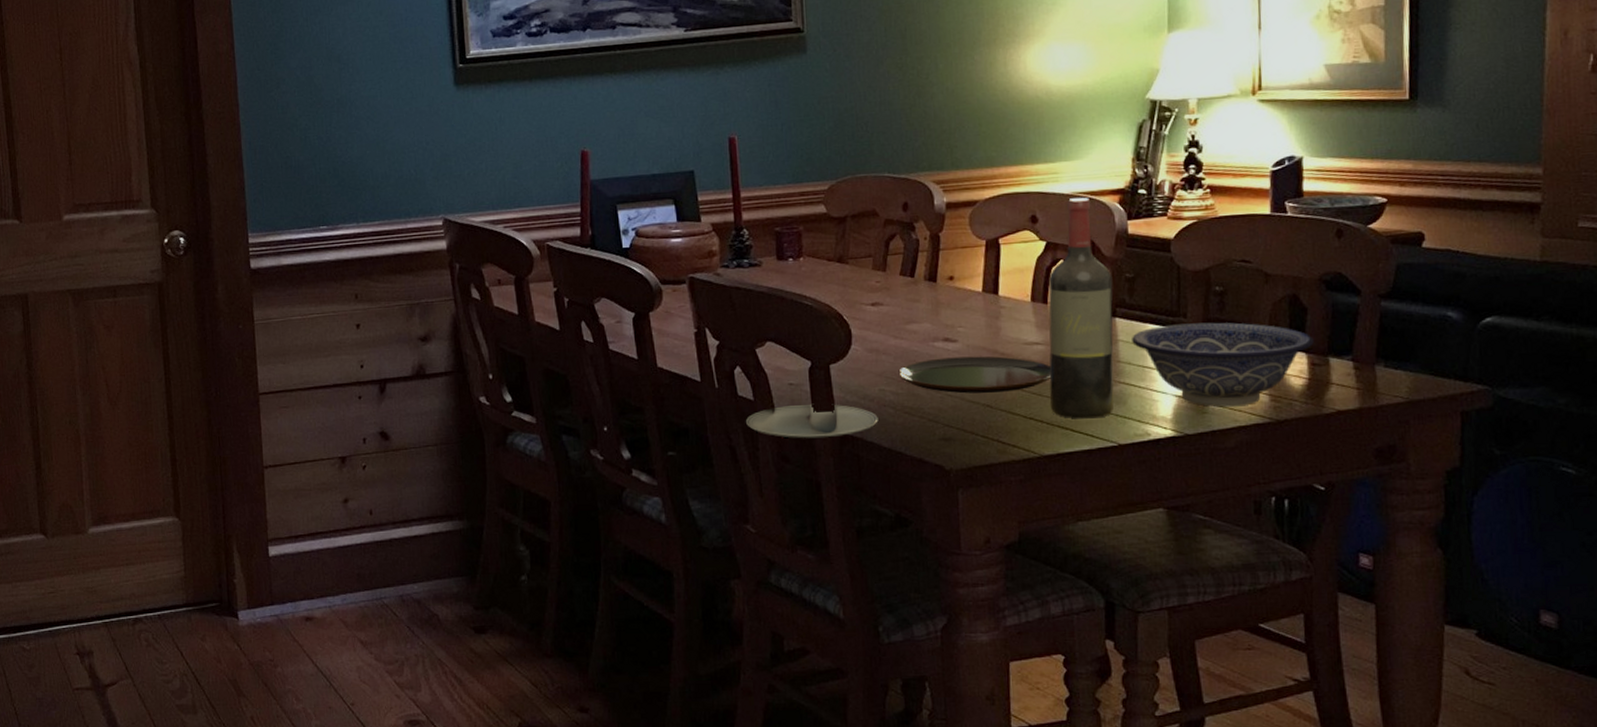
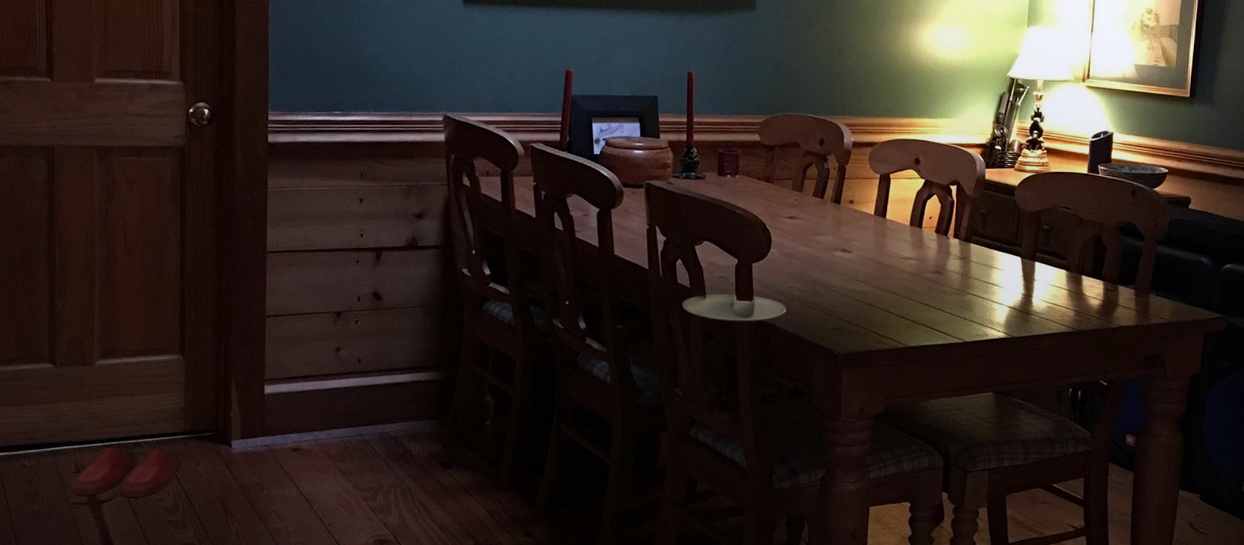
slippers: none [73,624,187,680] -> present [72,448,182,497]
plate: present [898,356,1052,394] -> none [805,264,920,295]
wine bottle: present [1048,197,1114,419] -> none [917,148,971,320]
decorative bowl: present [1132,322,1314,407] -> none [981,252,1109,318]

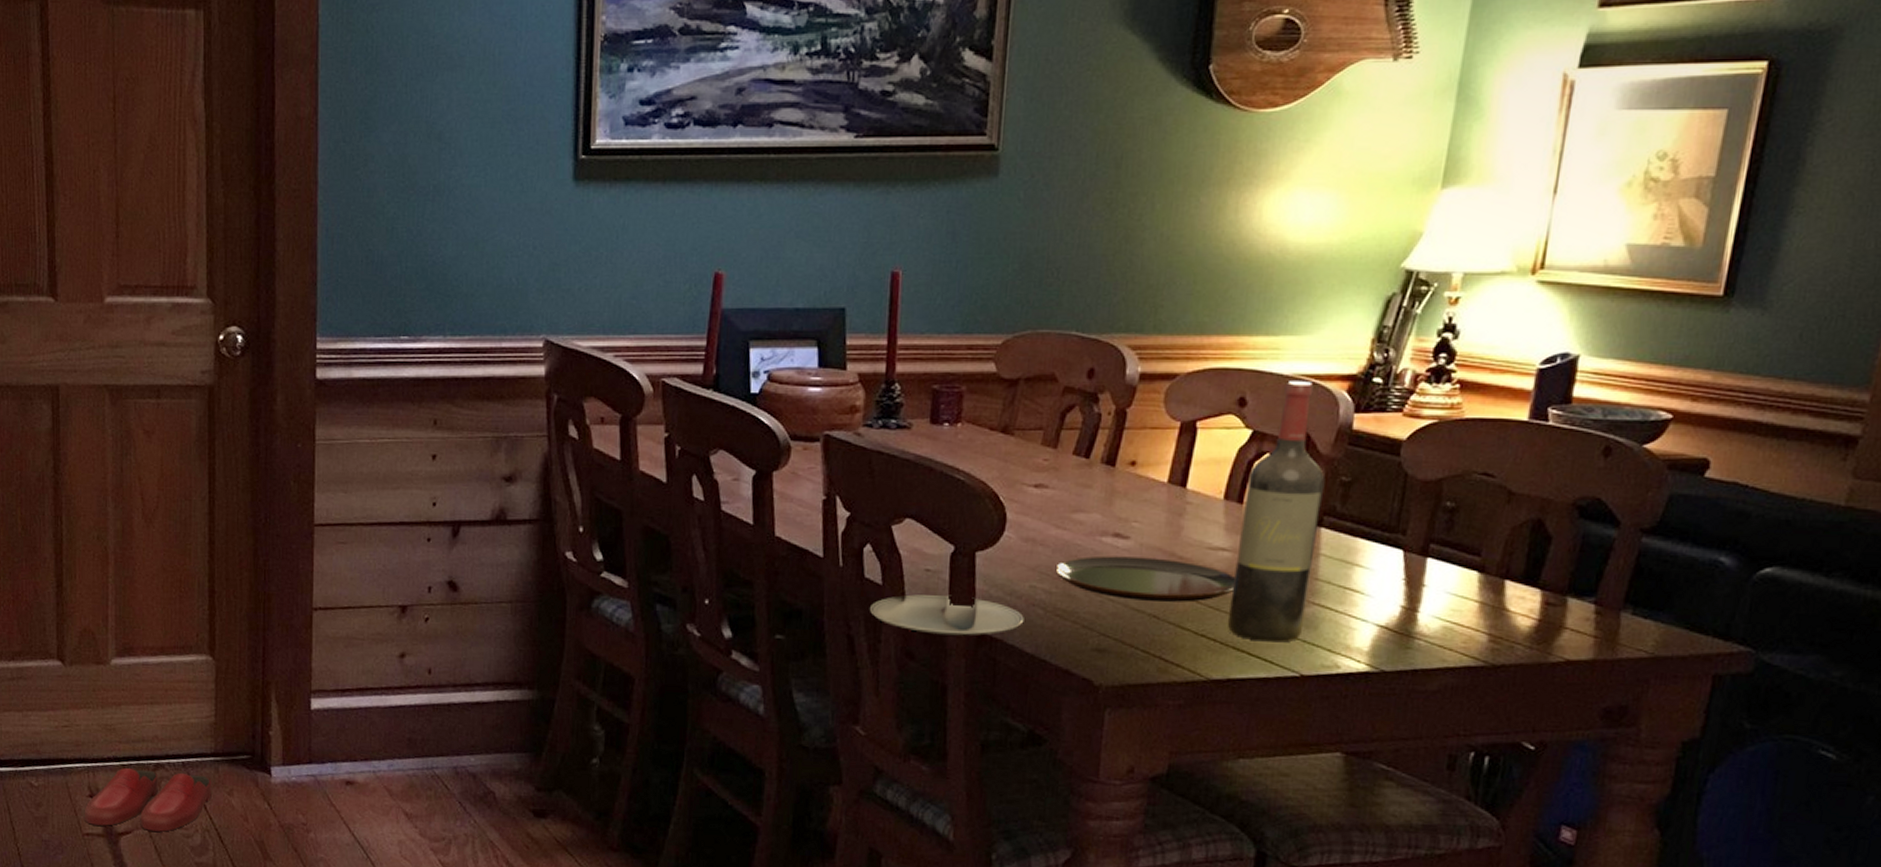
plate: none [805,264,920,295] -> present [1055,555,1236,602]
wine bottle: none [917,148,971,320] -> present [1228,381,1325,643]

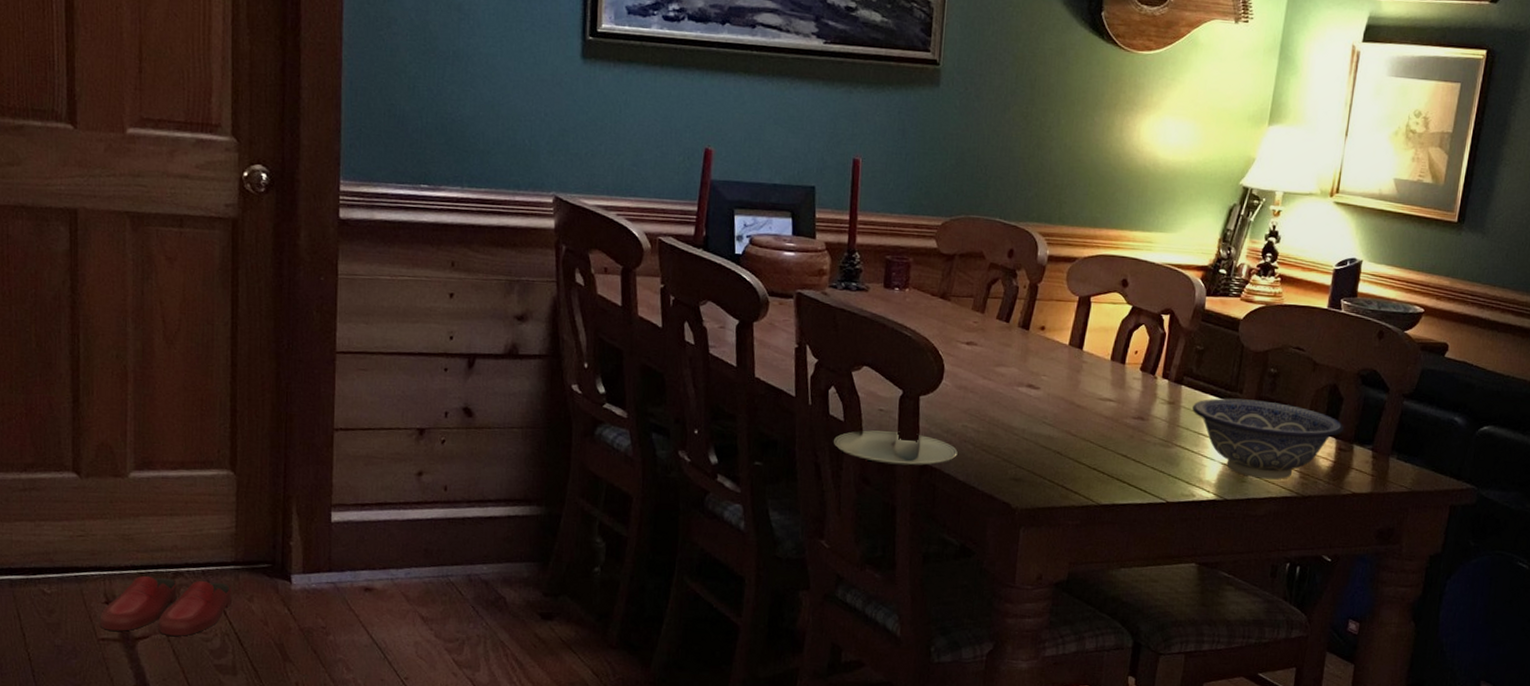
plate: present [1055,555,1236,602] -> none [982,402,1119,442]
wine bottle: present [1228,381,1325,643] -> none [1113,268,1185,476]
decorative bowl: none [1336,541,1553,645] -> present [1192,398,1344,480]

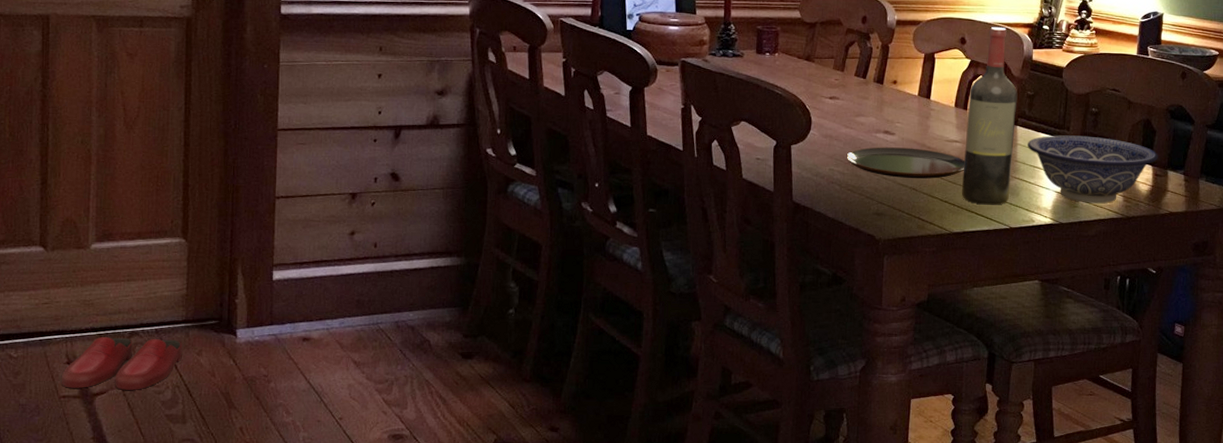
plate: present [833,430,958,466] -> none [717,177,826,206]
plate: none [982,402,1119,442] -> present [846,147,965,179]
wine bottle: none [1113,268,1185,476] -> present [962,27,1018,205]

